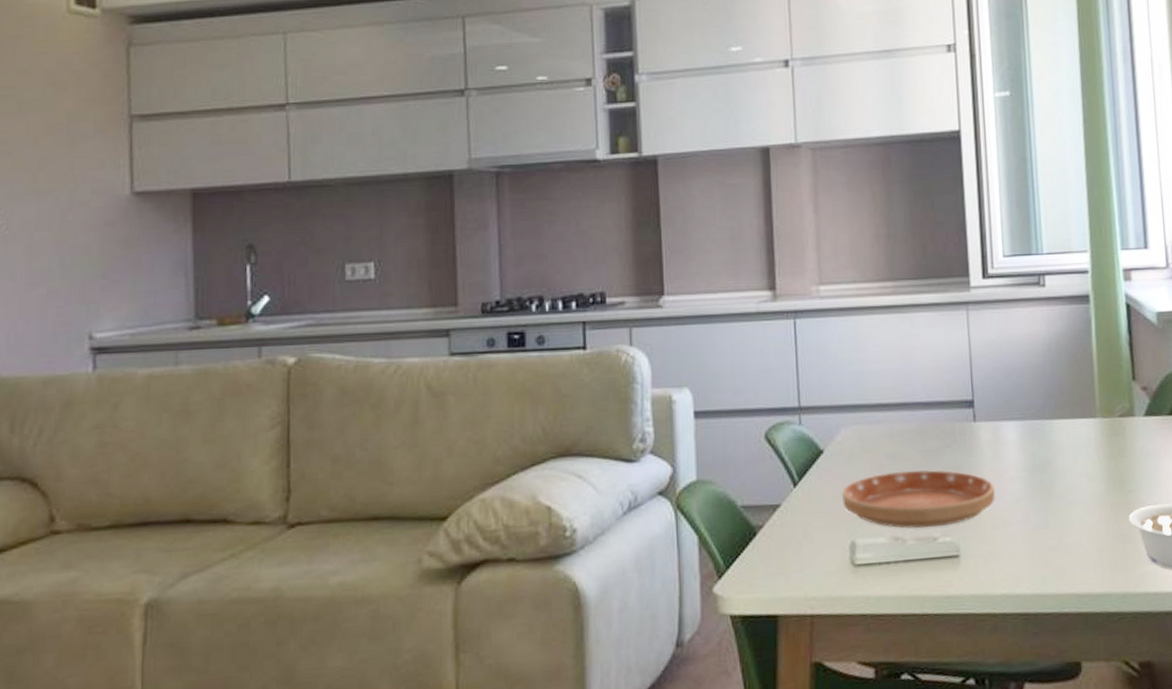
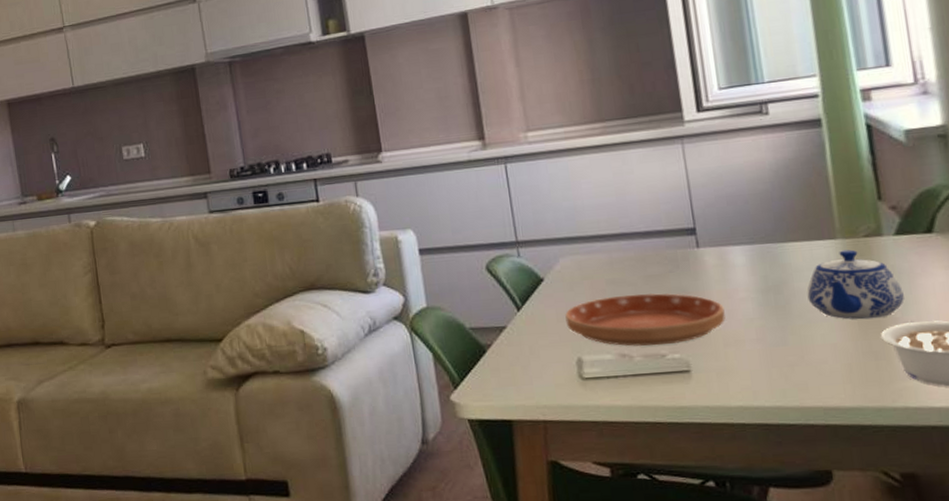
teapot: none [1069,429,1150,502] -> present [807,249,904,320]

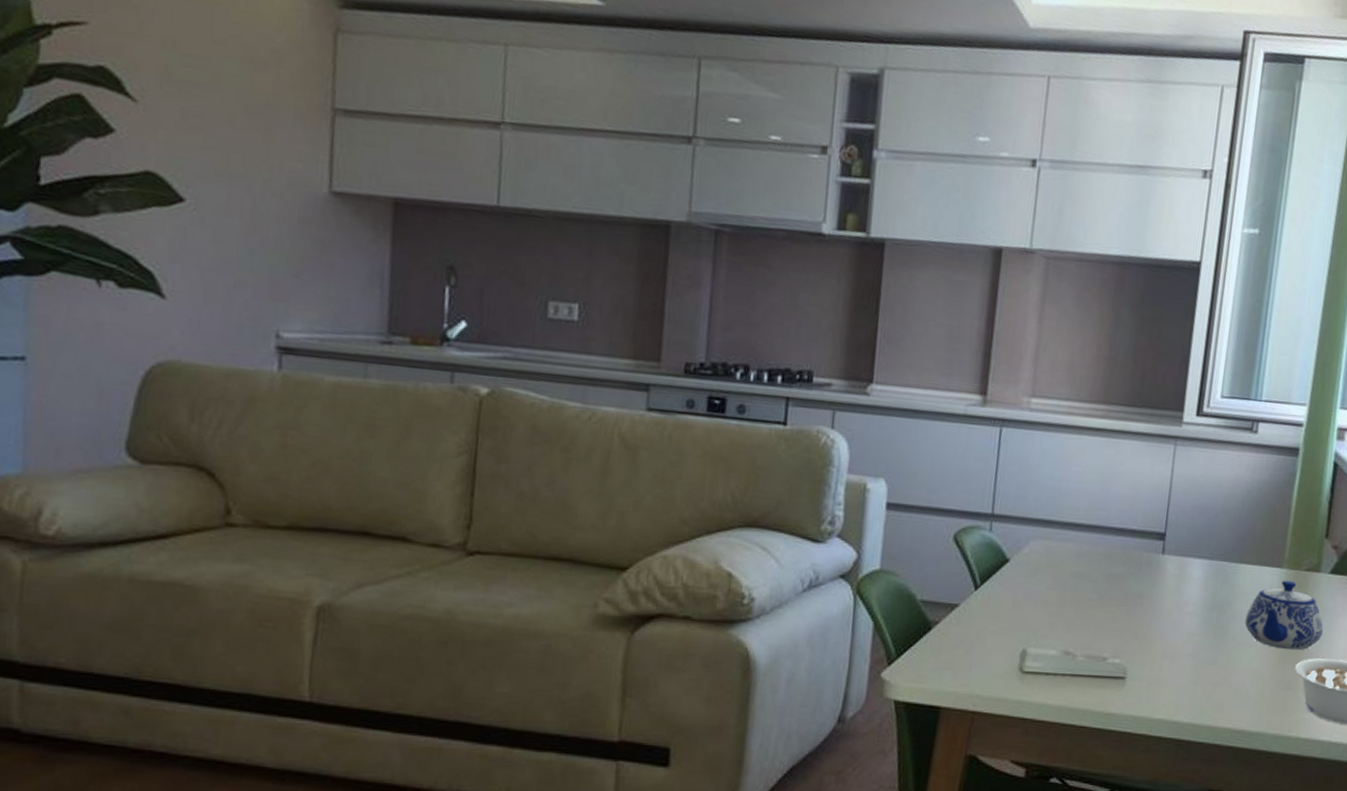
saucer: present [565,293,726,346] -> none [1020,590,1171,648]

